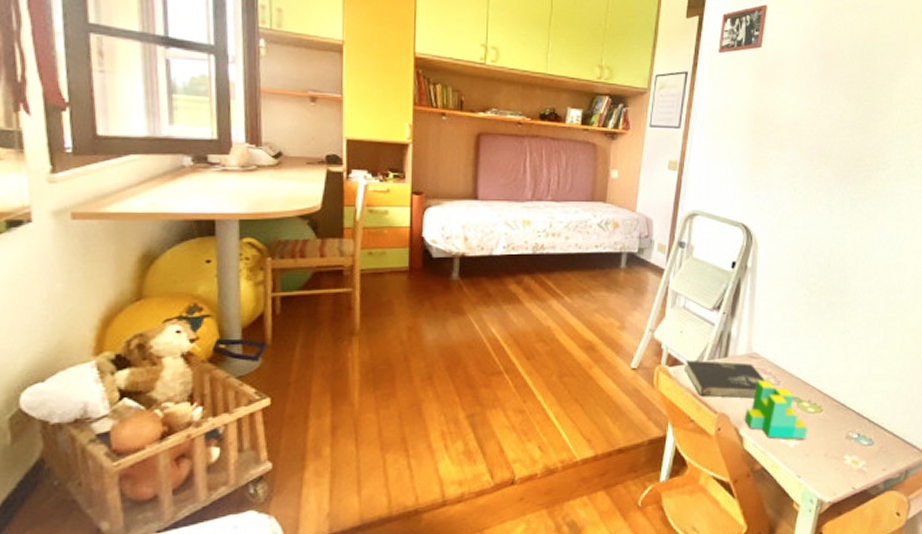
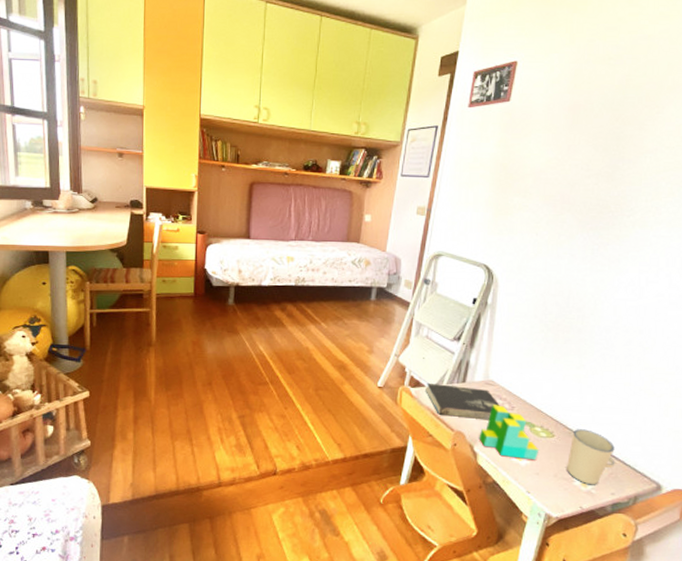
cup: none [837,400,885,462] -> present [567,429,615,485]

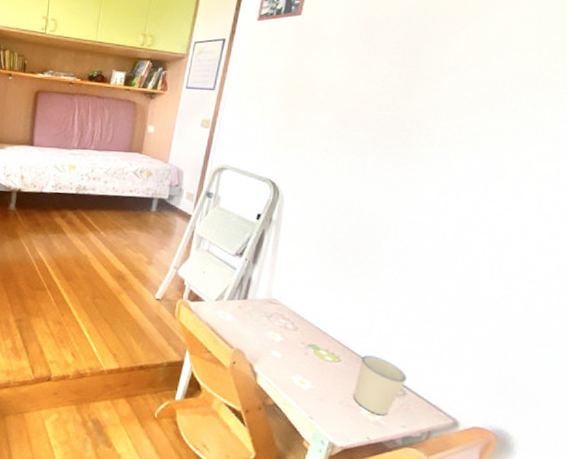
book: present [425,382,500,420] -> none [205,297,283,340]
toy blocks: present [479,405,539,461] -> none [259,324,323,385]

